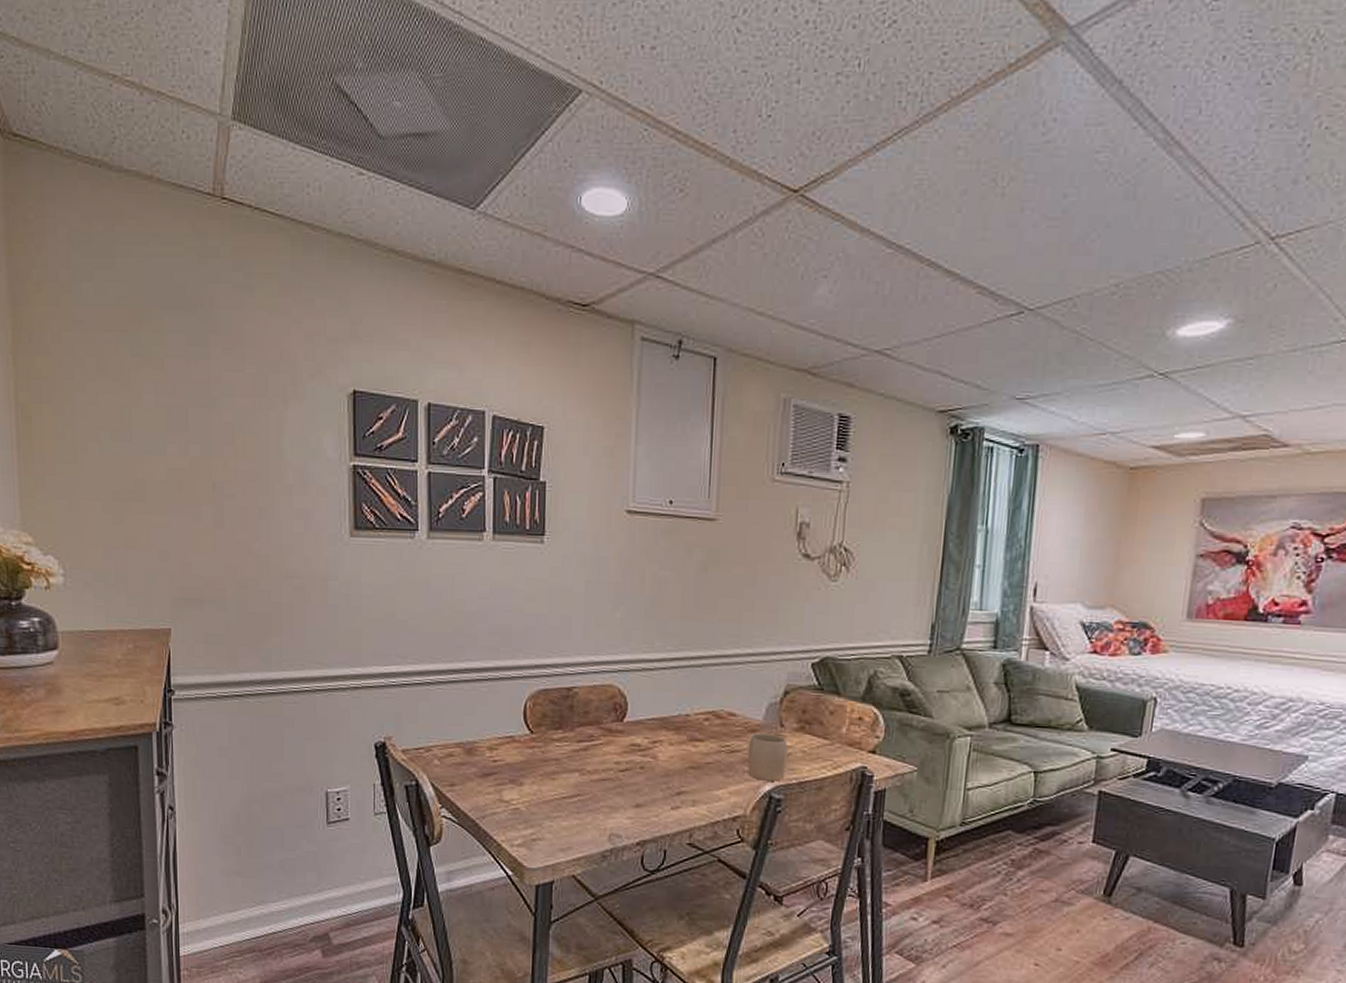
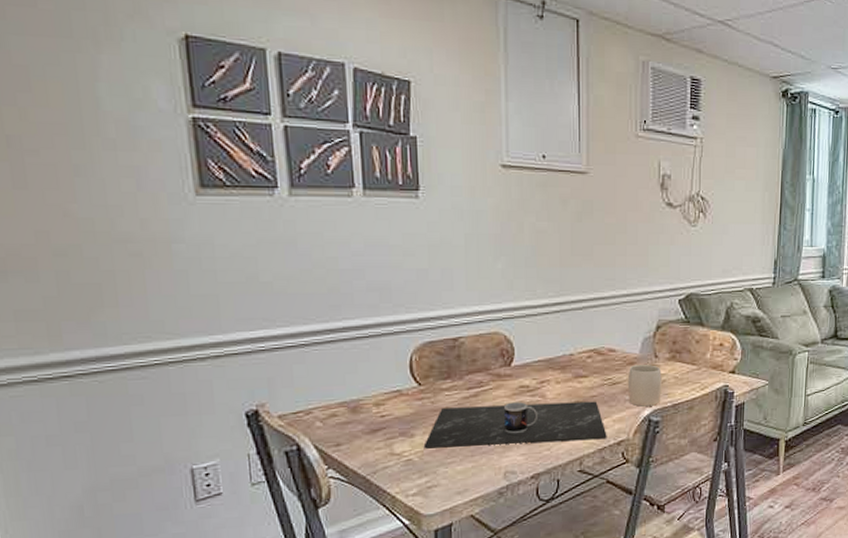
place setting: none [531,759,722,811] -> present [423,401,607,449]

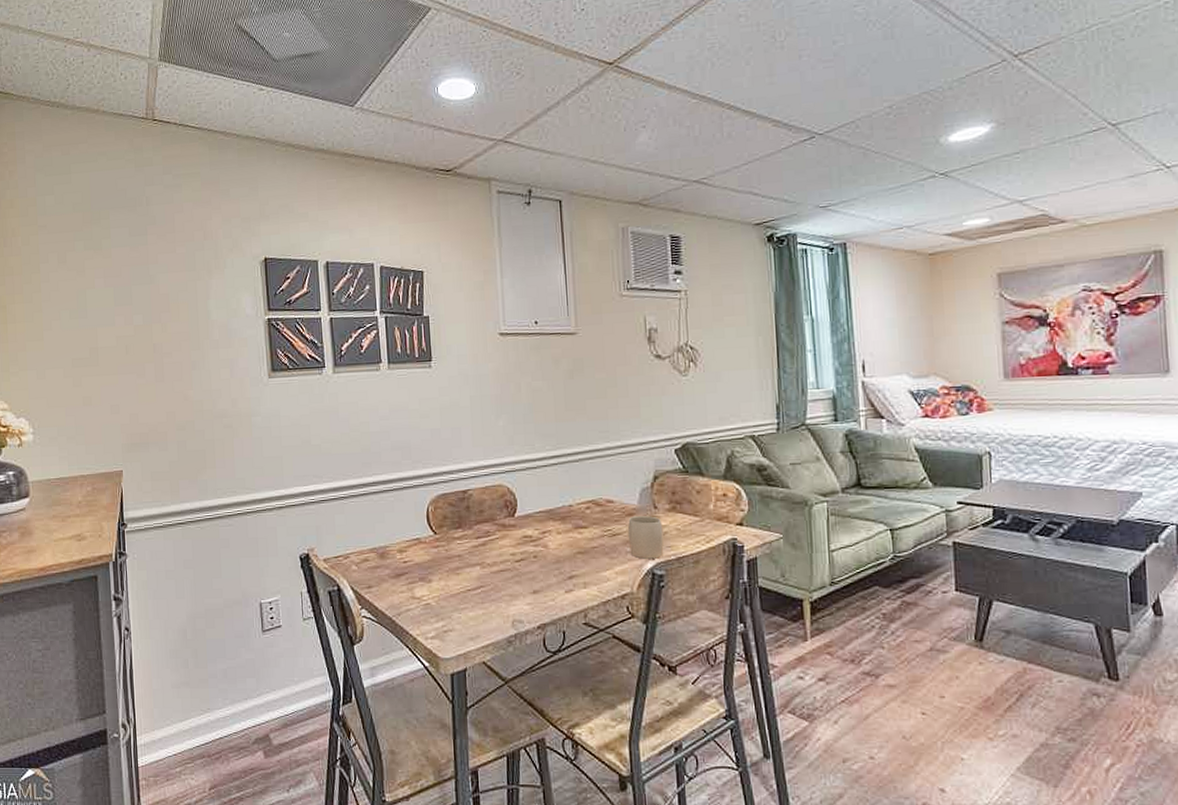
place setting: present [423,401,607,449] -> none [439,551,610,594]

